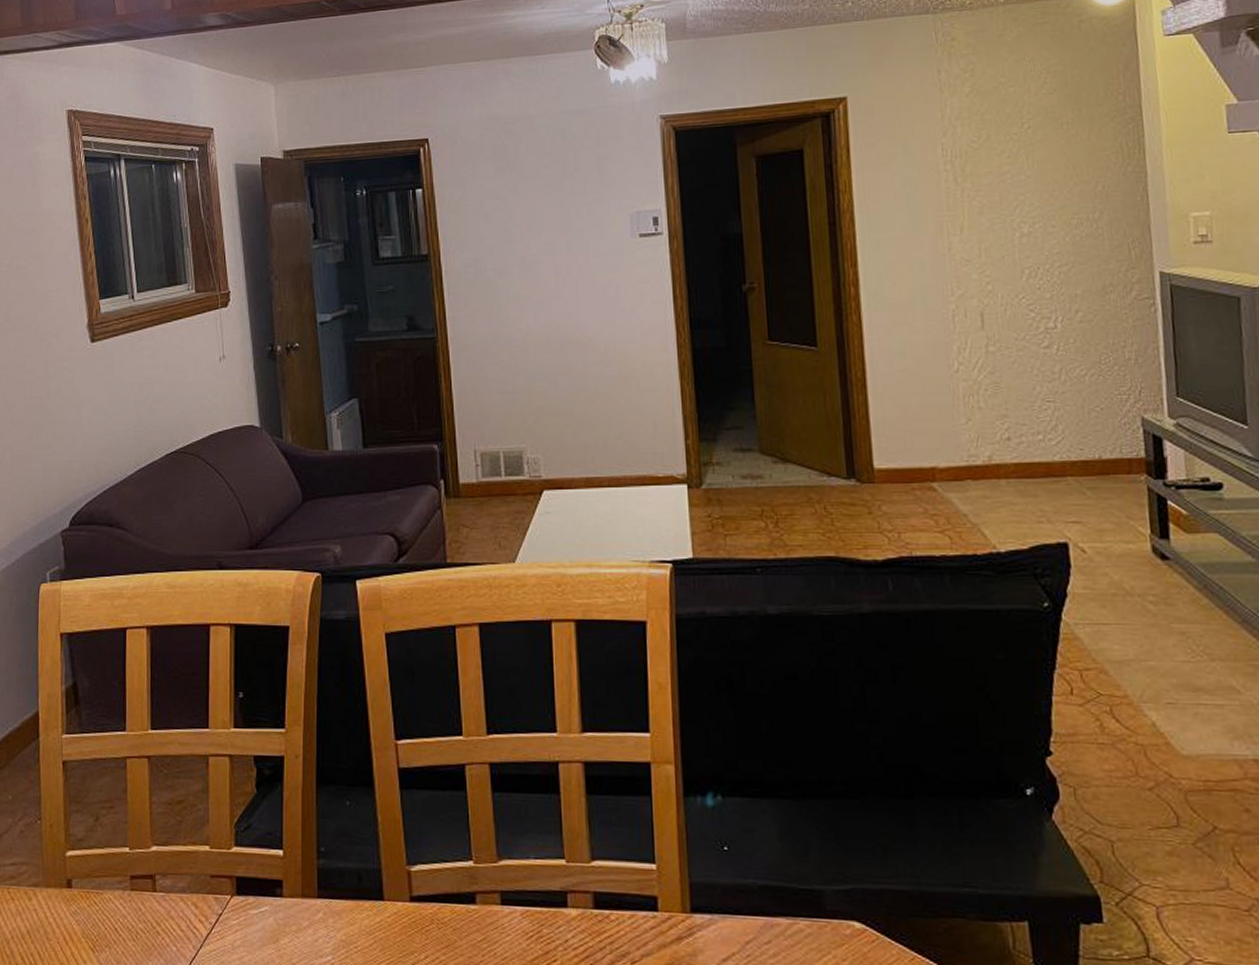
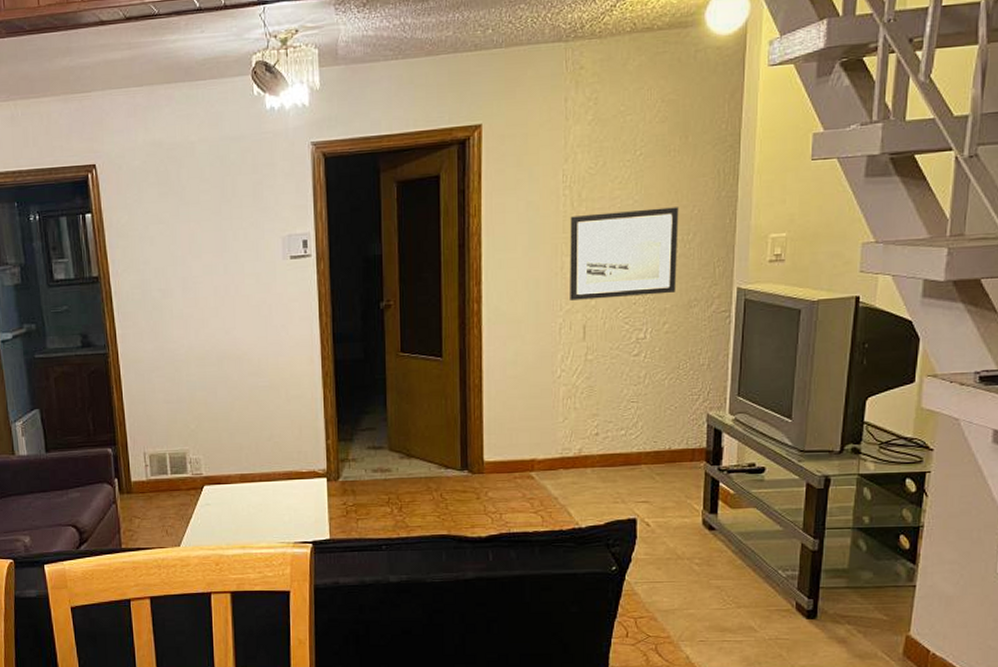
wall art: none [954,183,1087,284] -> present [570,207,679,300]

